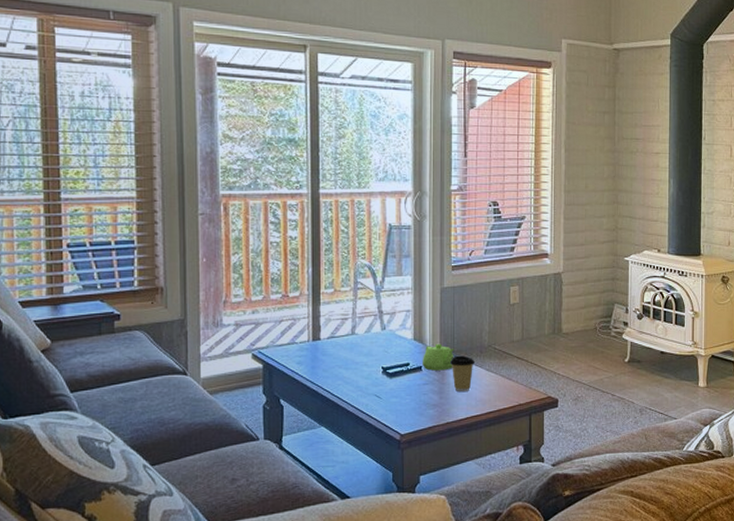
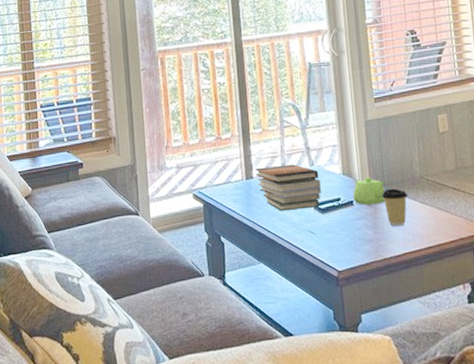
book stack: none [323,327,391,375] -> present [255,164,321,211]

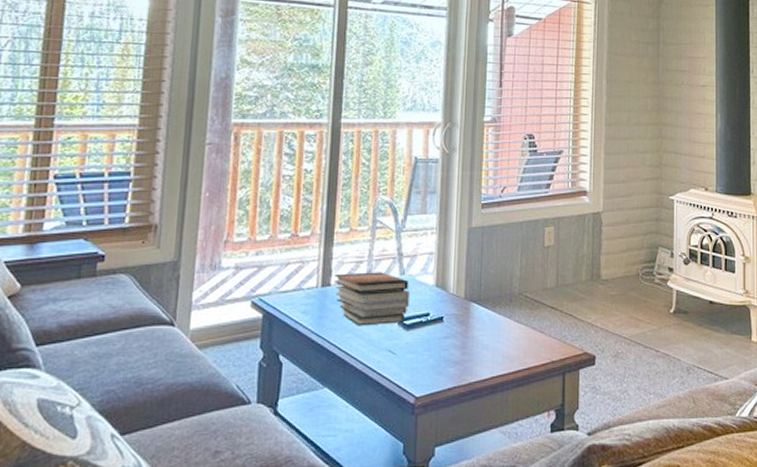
teapot: present [353,177,386,205] -> none [444,290,481,322]
coffee cup: present [381,188,409,226] -> none [474,304,504,346]

